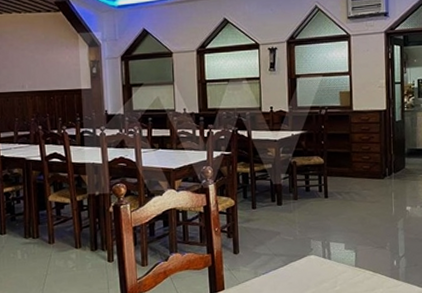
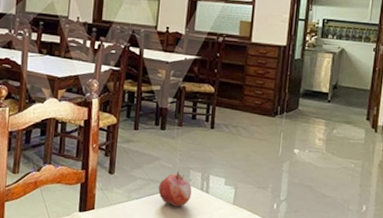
fruit: none [283,242,315,277] -> present [158,171,192,207]

